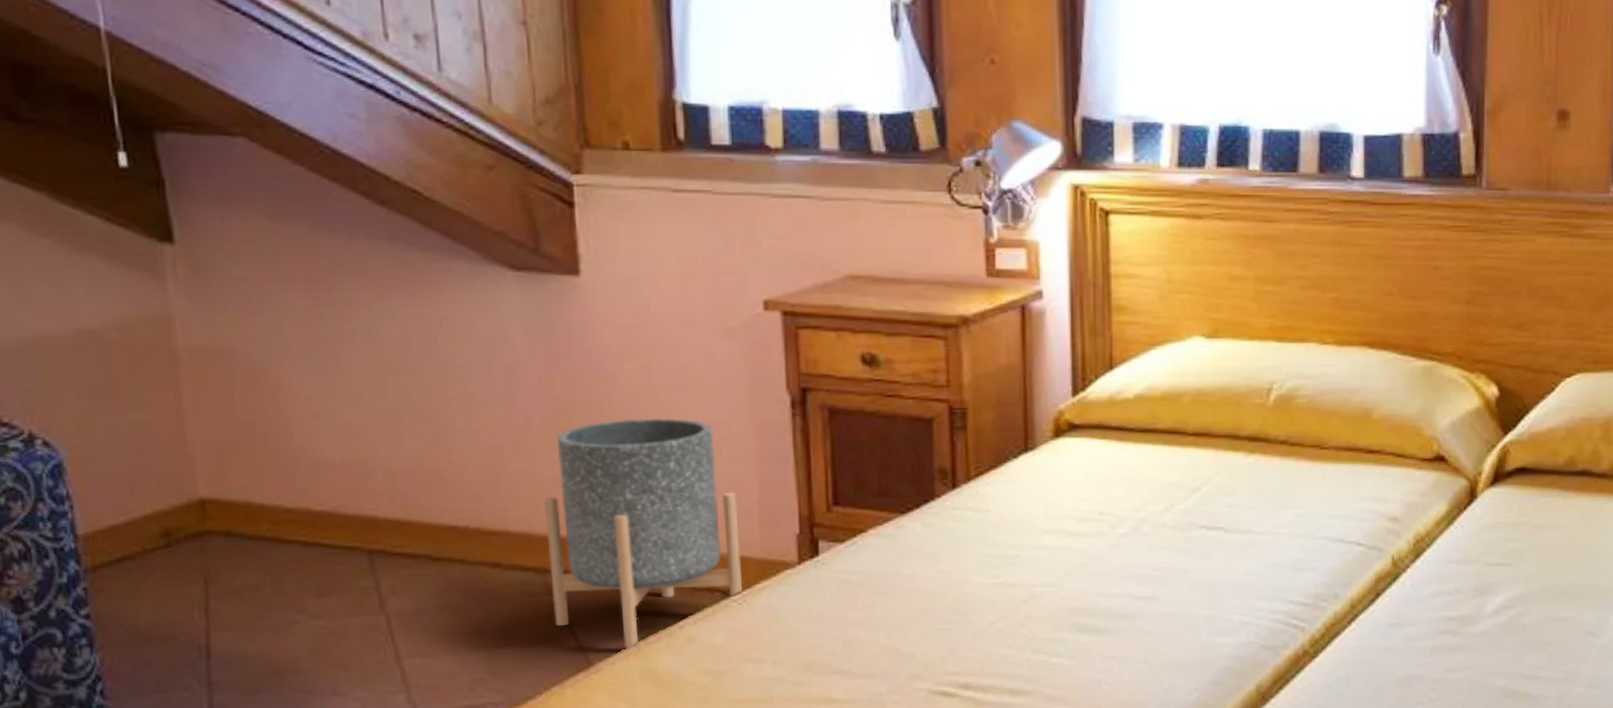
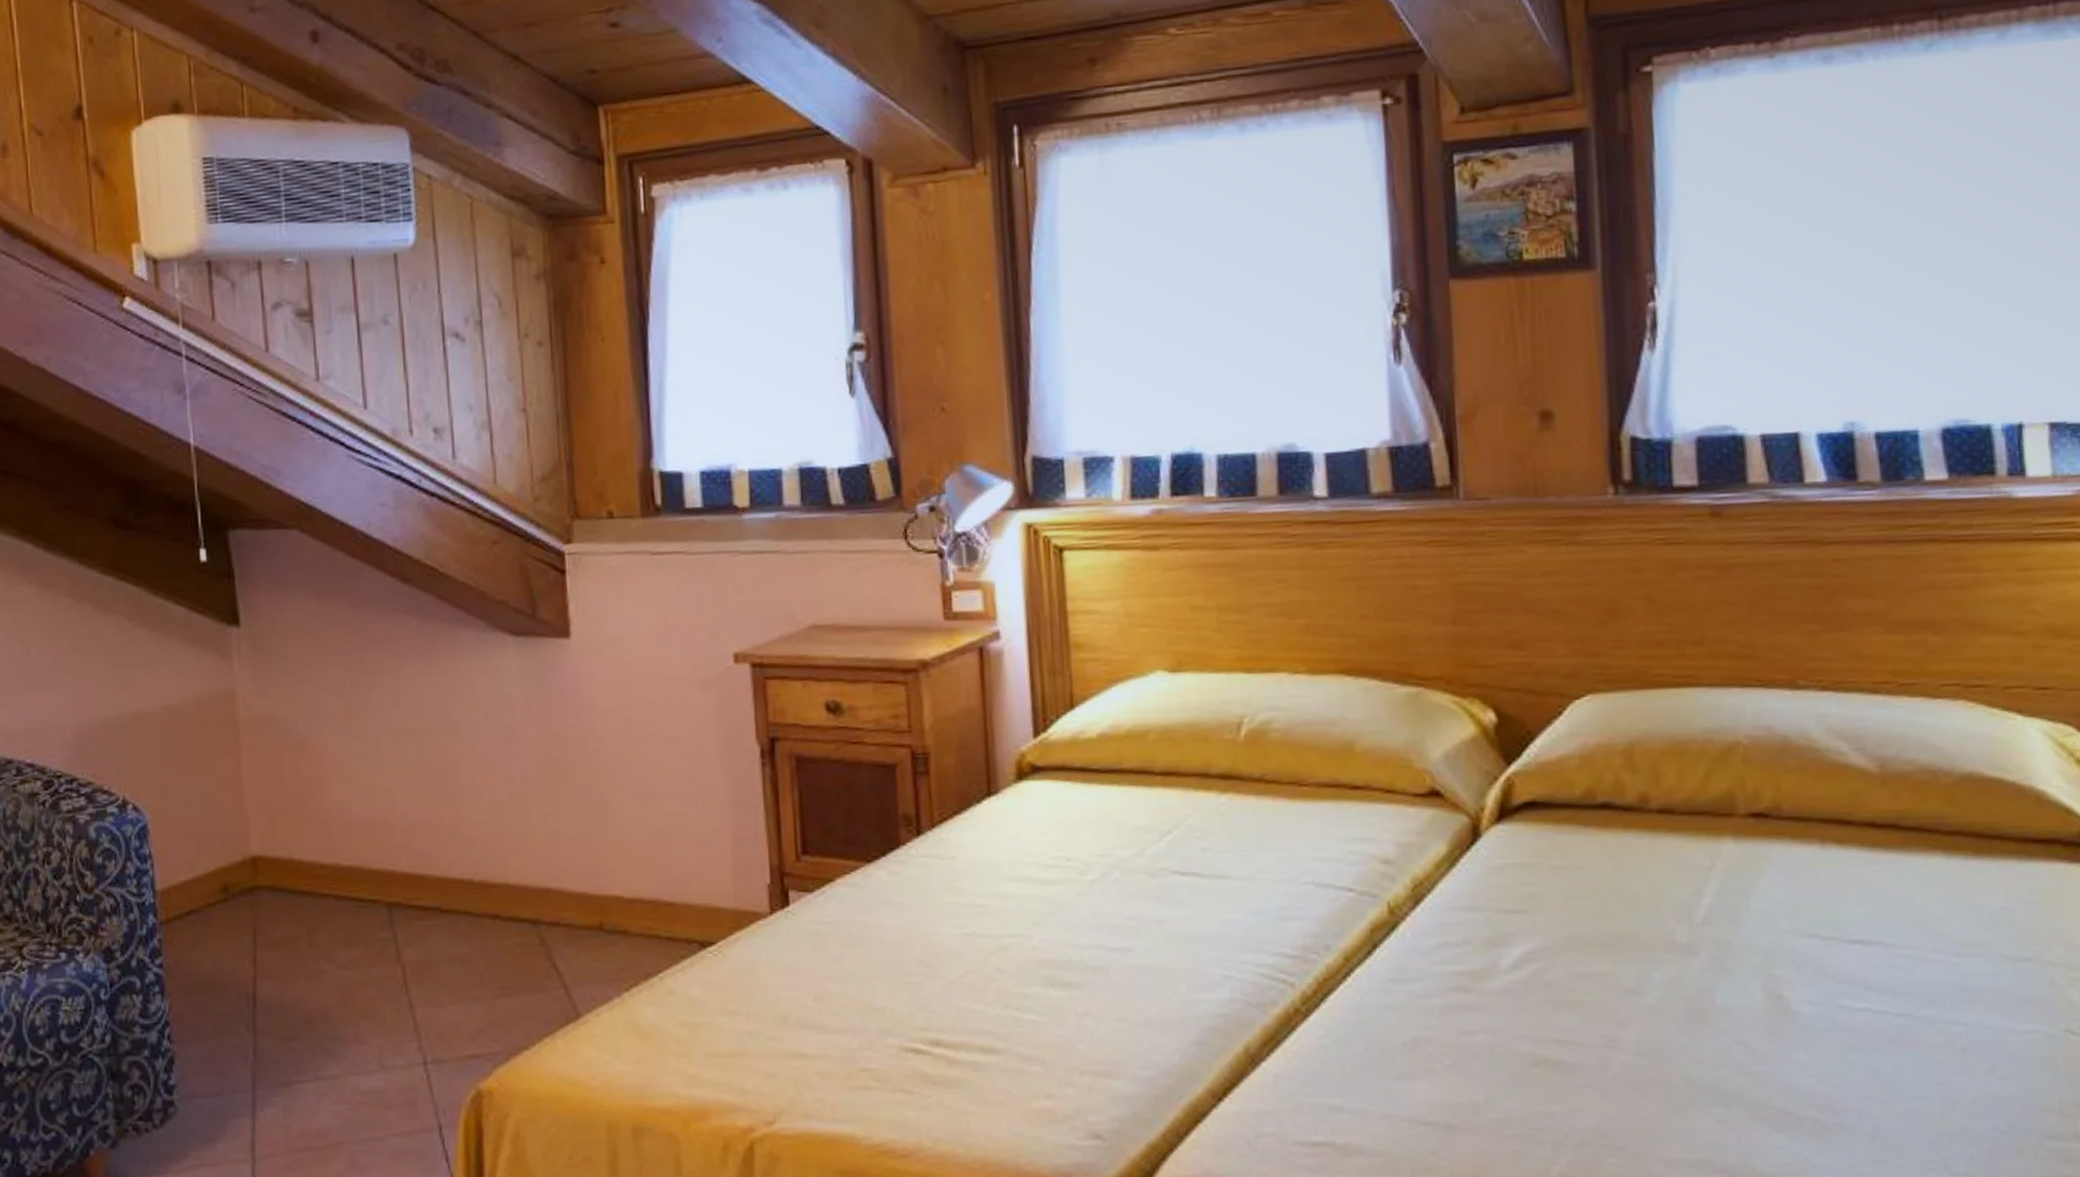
planter: present [544,418,743,648] -> none [539,771,719,999]

